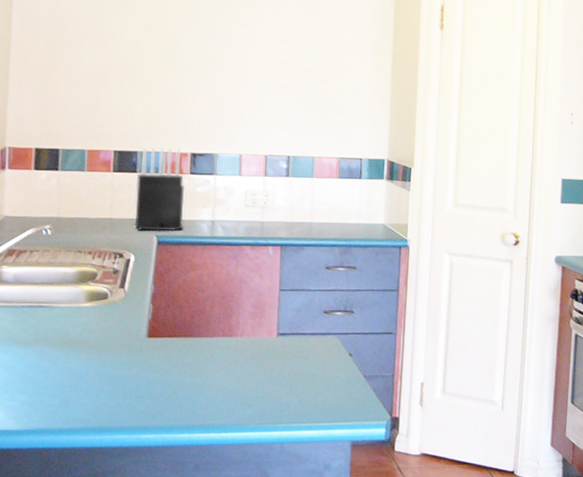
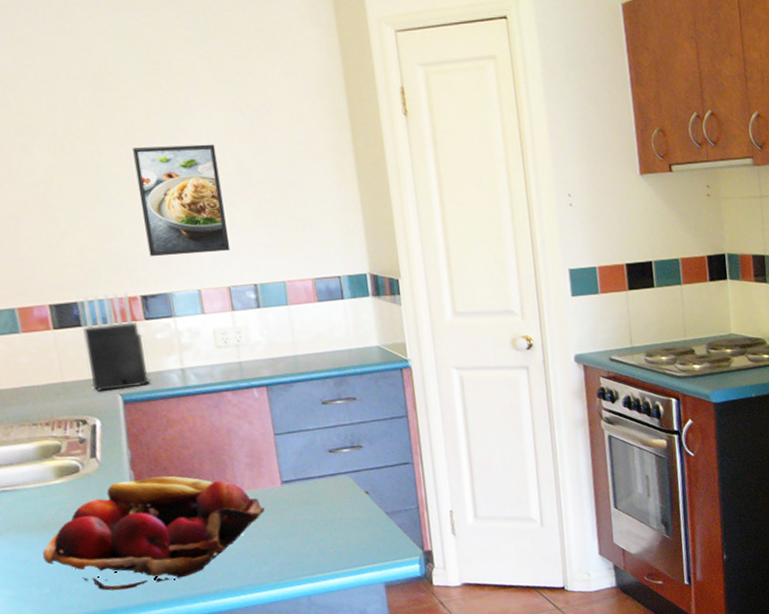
fruit basket: none [60,312,259,411] -> present [42,476,265,591]
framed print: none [205,29,278,124] -> present [133,144,231,256]

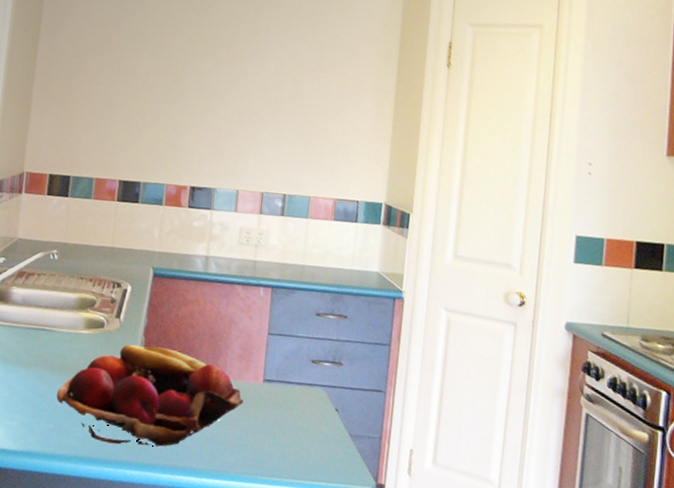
knife block: present [82,292,149,391] -> none [133,178,183,265]
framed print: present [133,144,231,256] -> none [206,63,281,161]

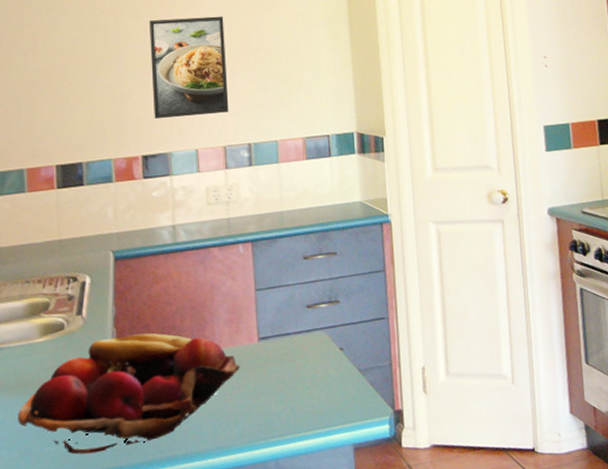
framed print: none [206,63,281,161] -> present [149,16,229,119]

